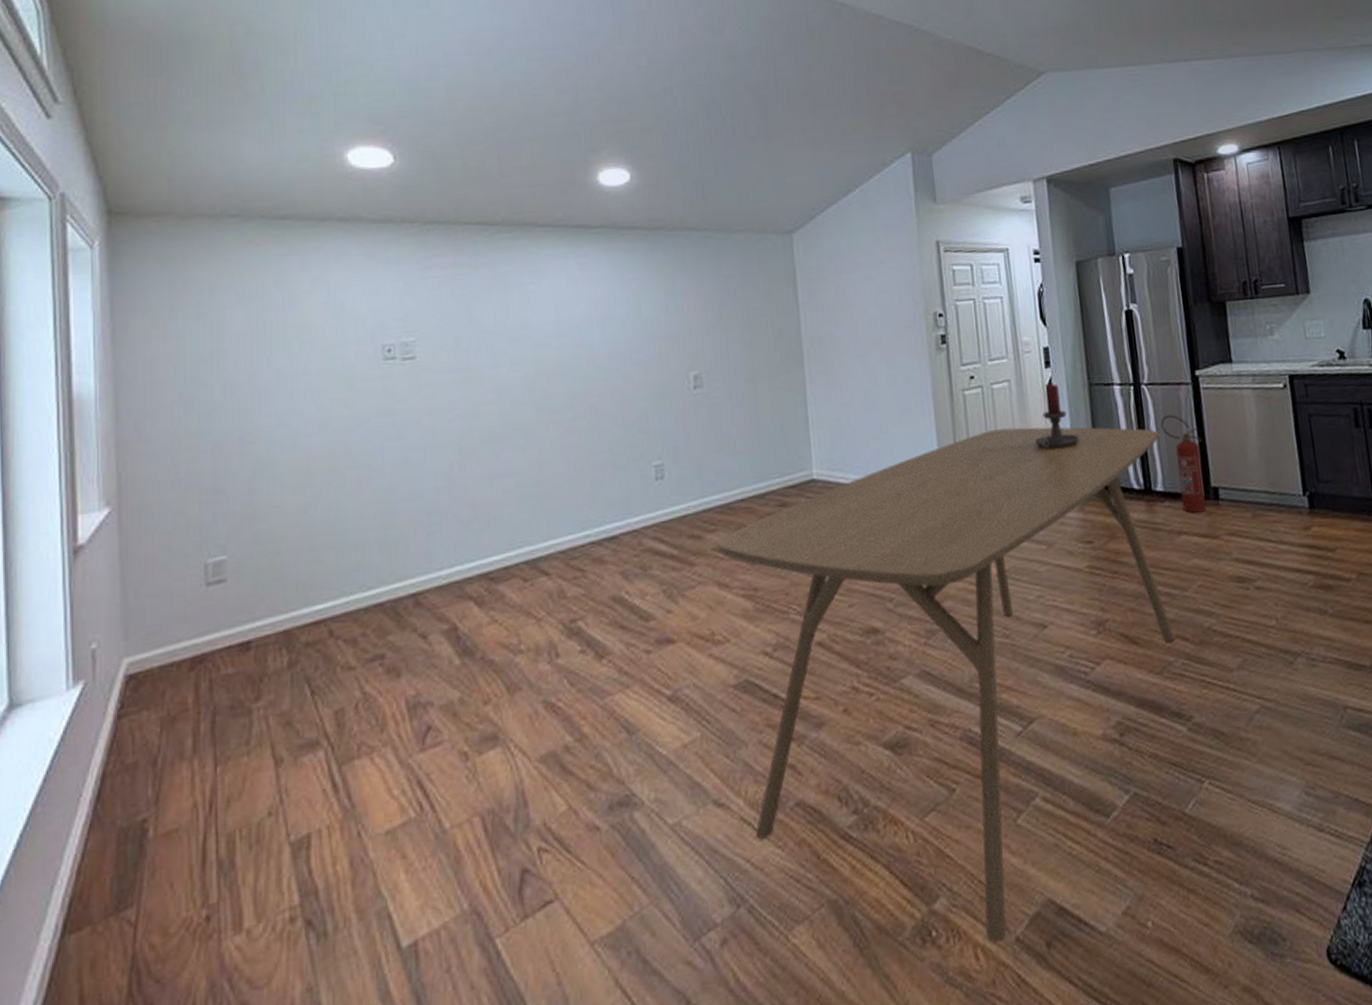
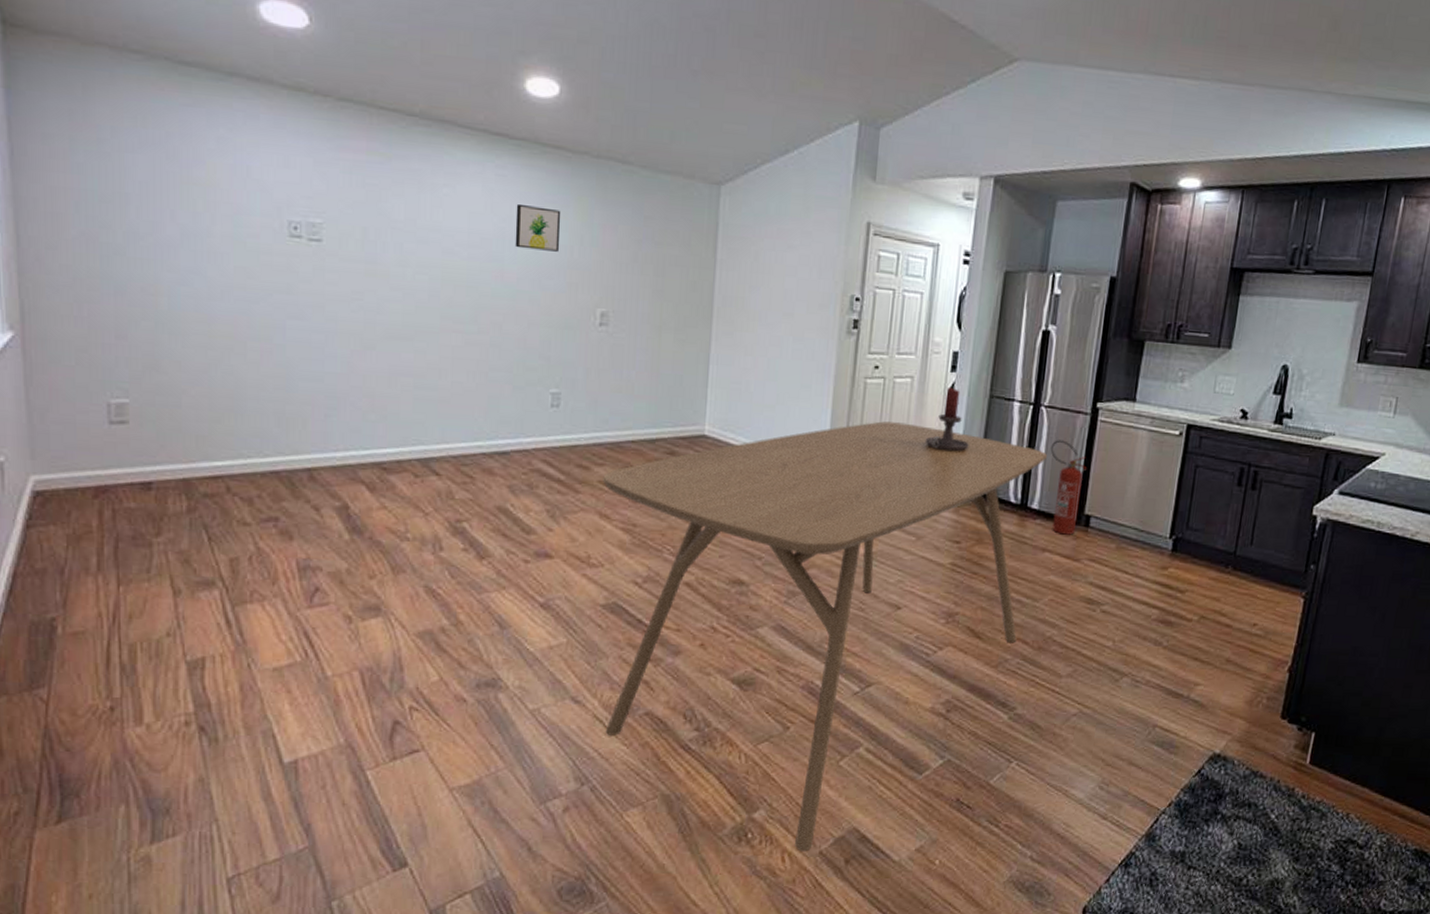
wall art: none [600,285,647,329] -> present [515,203,561,252]

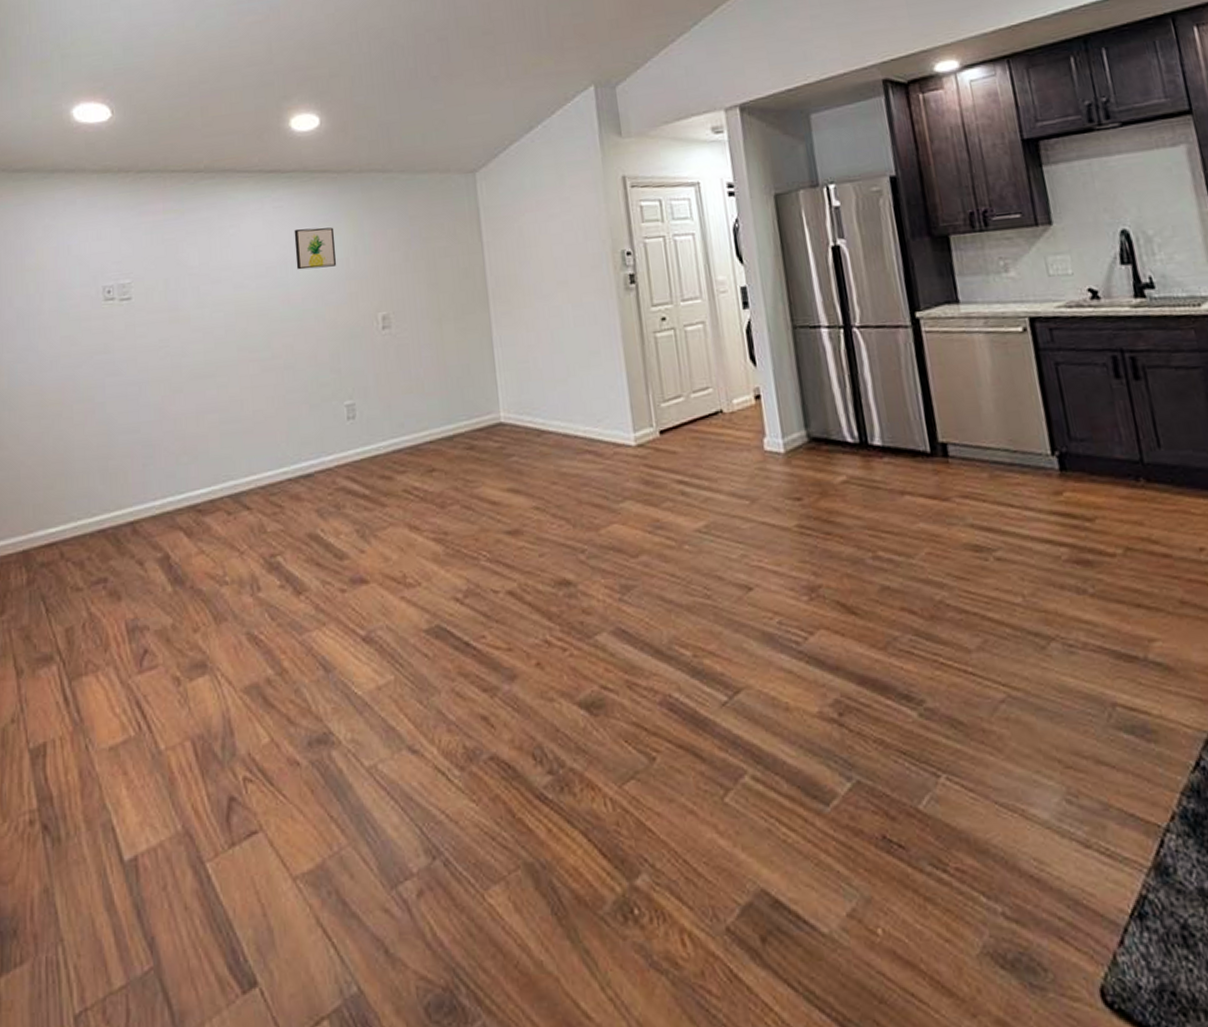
dining table: present [603,421,1047,852] -> none [407,372,901,930]
candle holder: present [925,386,969,452] -> none [733,325,784,397]
fire extinguisher: present [1050,440,1088,535] -> none [876,361,933,471]

